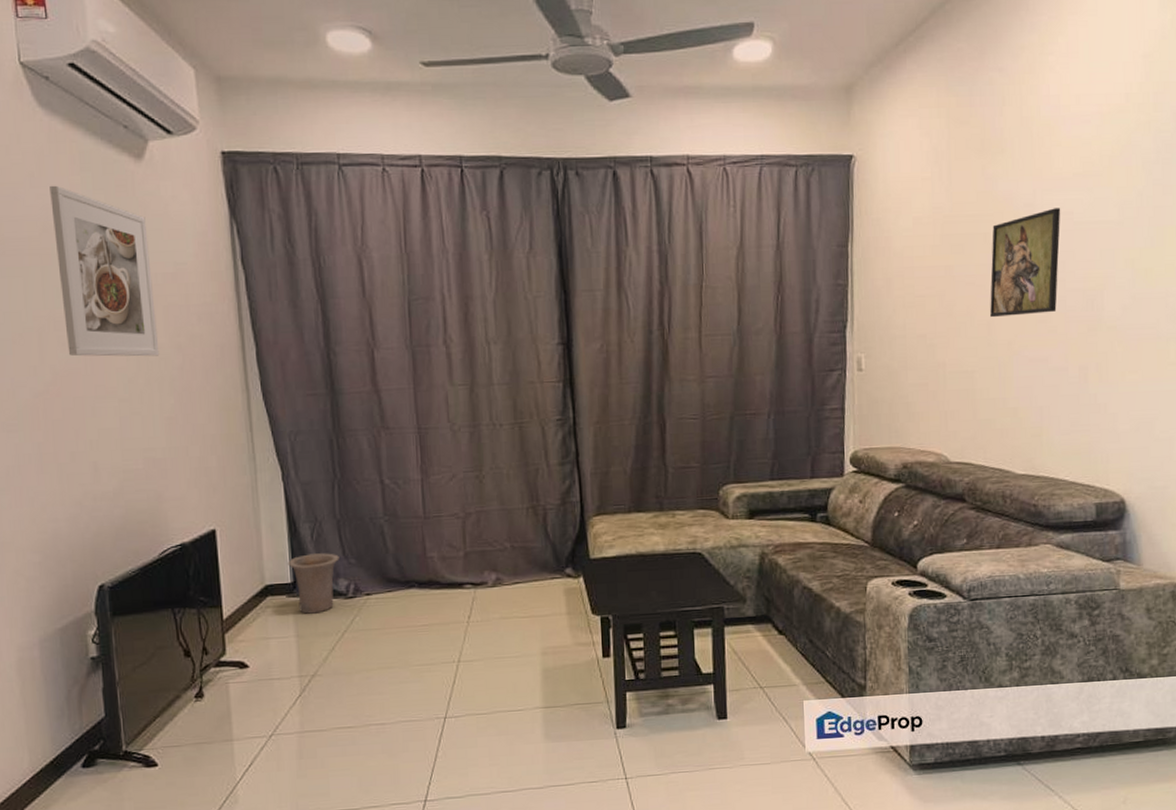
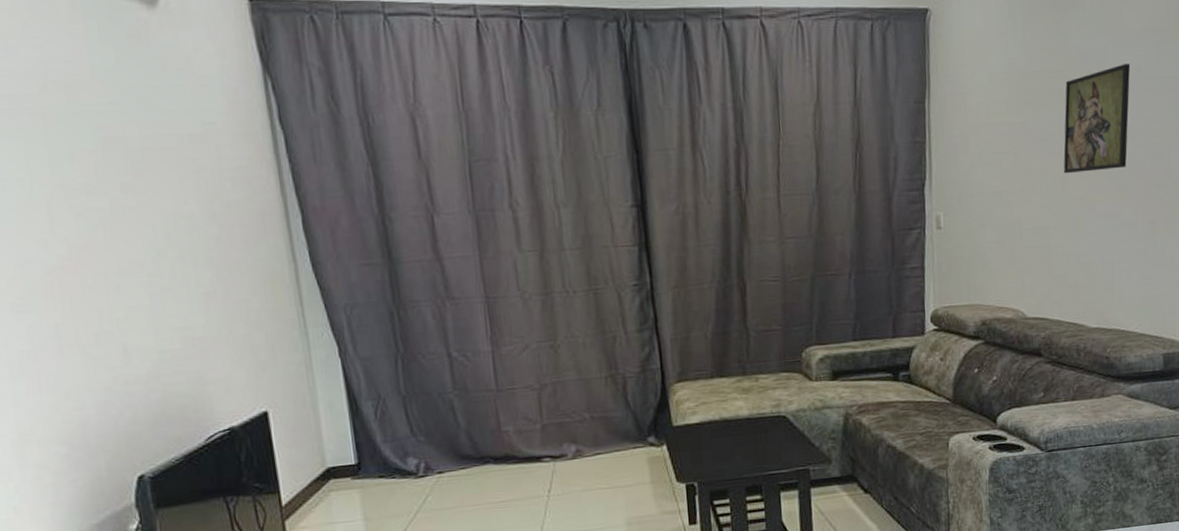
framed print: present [49,185,160,357] -> none [47,35,191,228]
vase: present [288,553,339,614] -> none [350,431,407,496]

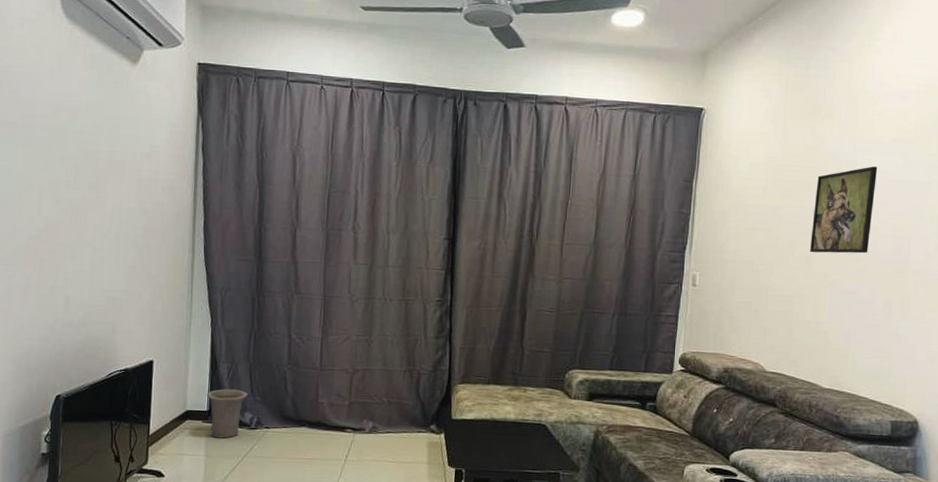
vase: none [350,431,407,496] -> present [206,389,248,439]

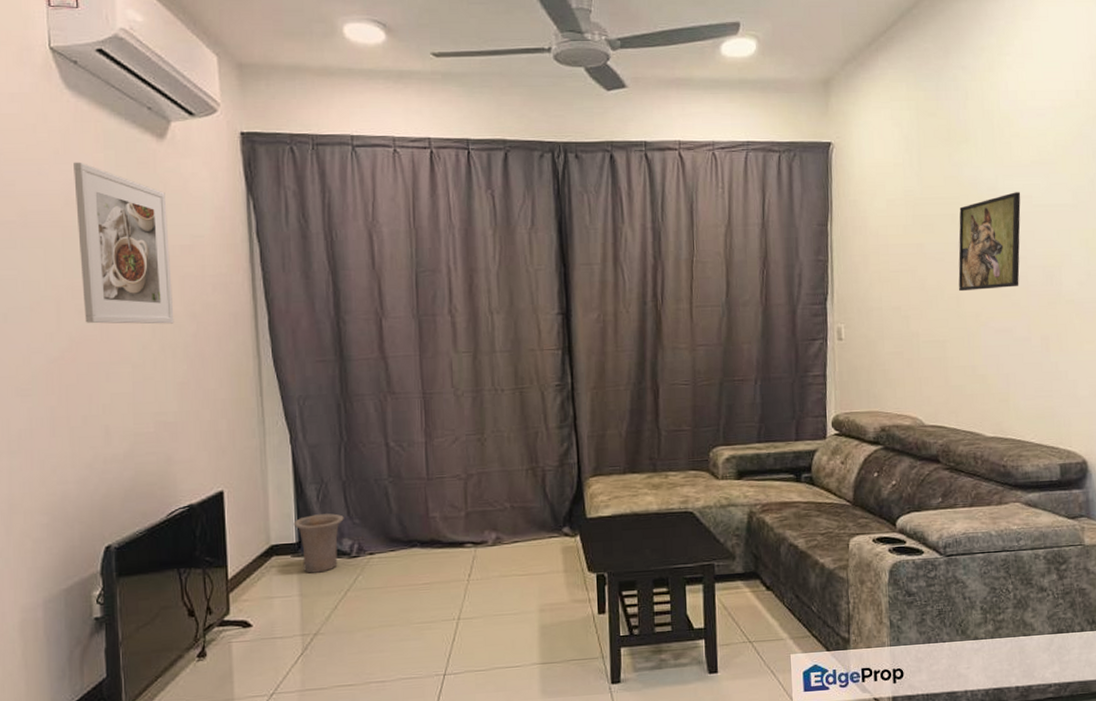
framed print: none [60,77,133,217] -> present [73,162,174,324]

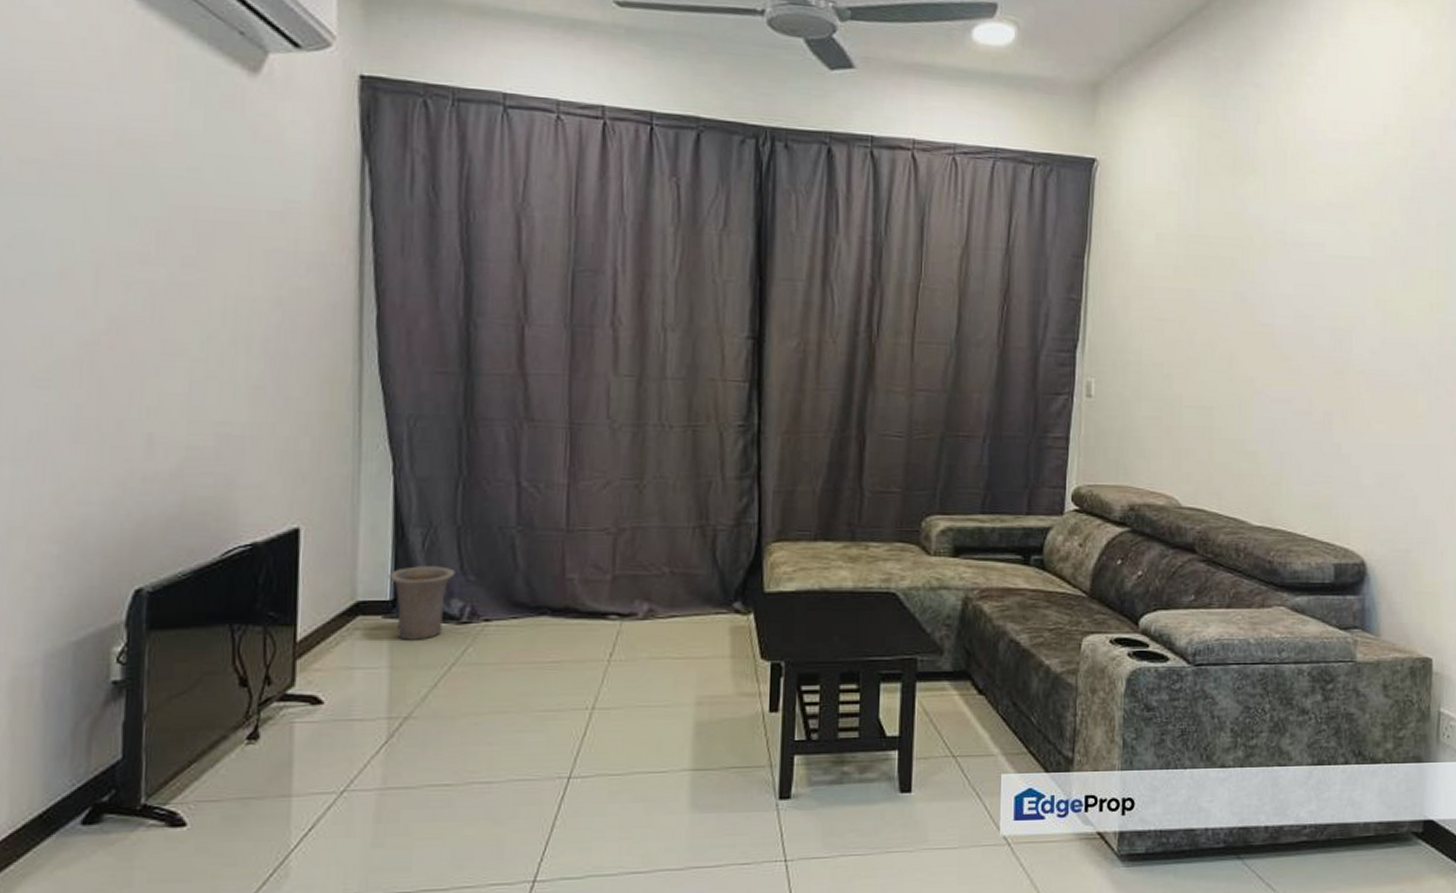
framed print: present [73,162,174,324] -> none [131,91,255,310]
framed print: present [958,192,1021,292] -> none [1233,238,1313,351]

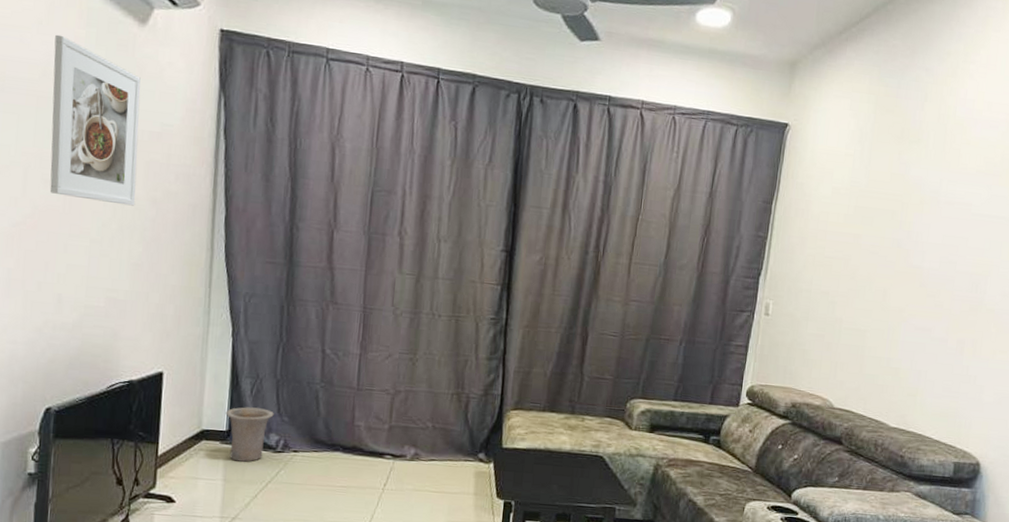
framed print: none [131,91,255,310] -> present [49,34,141,206]

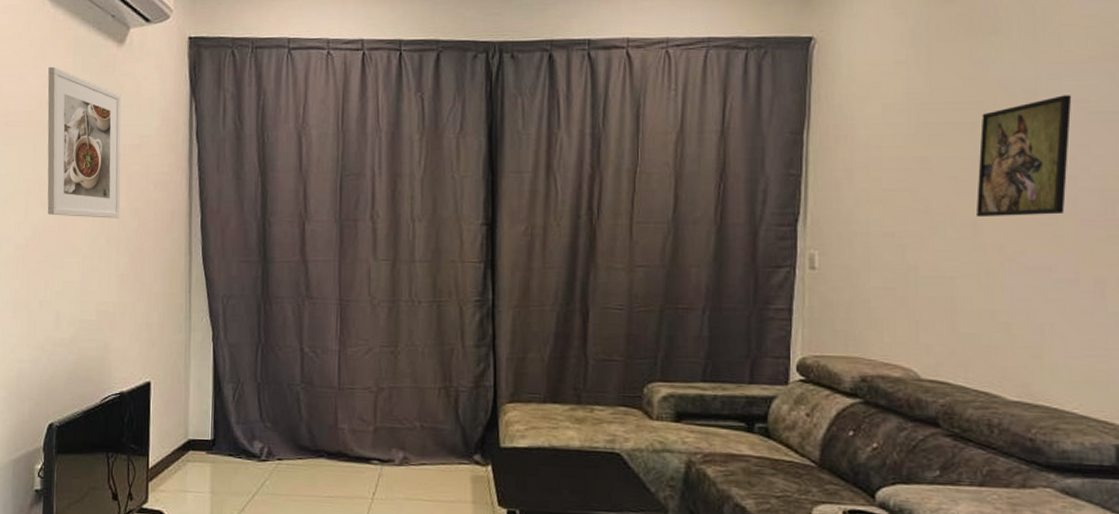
vase: present [225,407,274,462] -> none [210,413,257,473]
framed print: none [887,198,962,290] -> present [977,95,1072,218]

